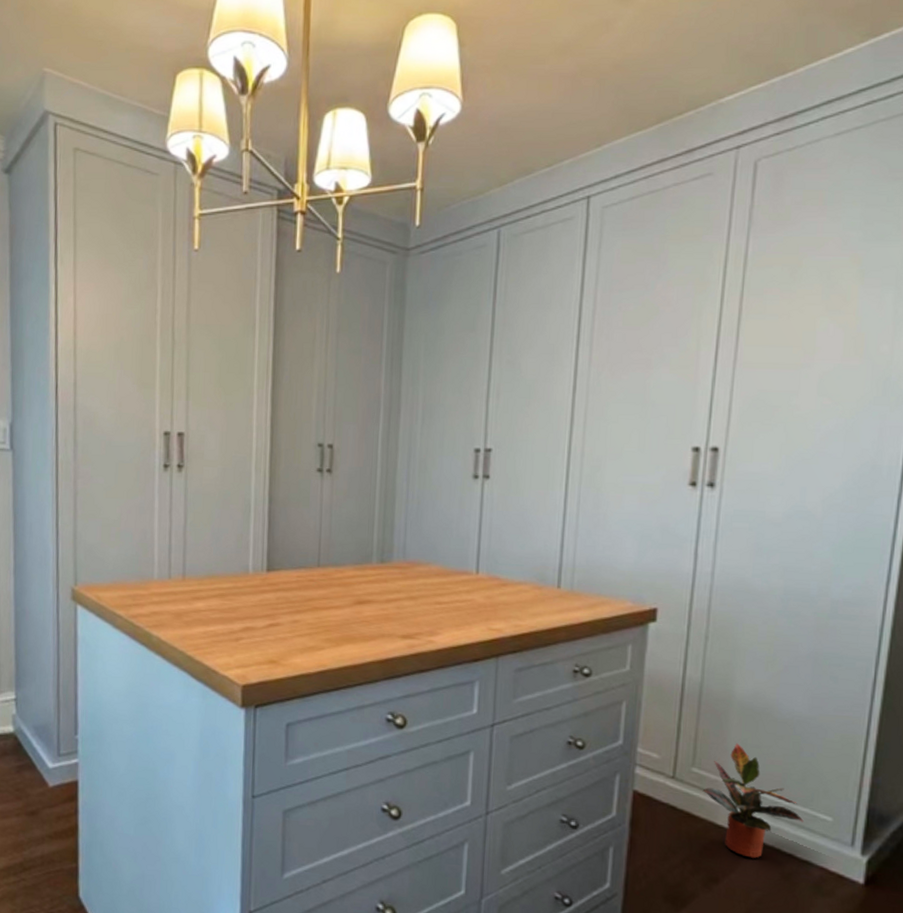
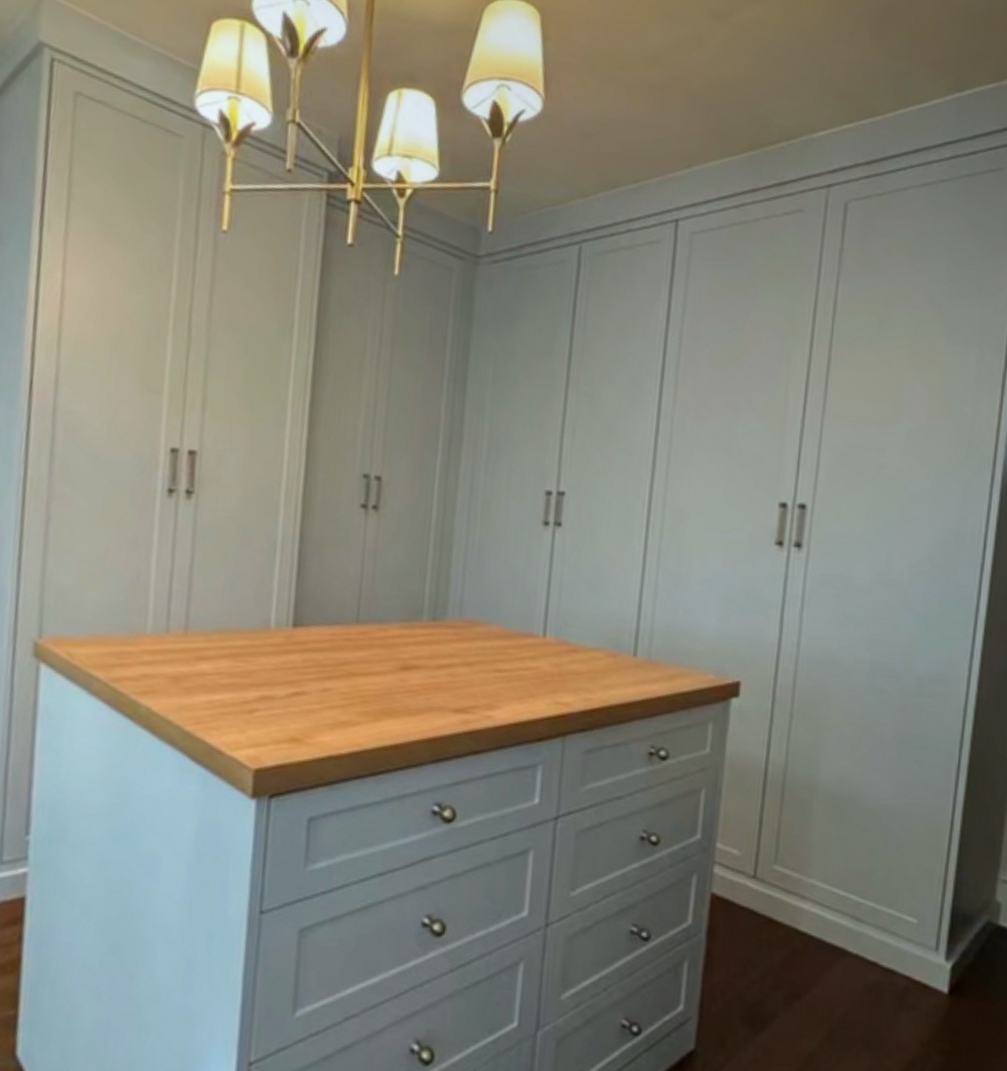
potted plant: present [702,743,804,858] -> none [784,836,889,969]

